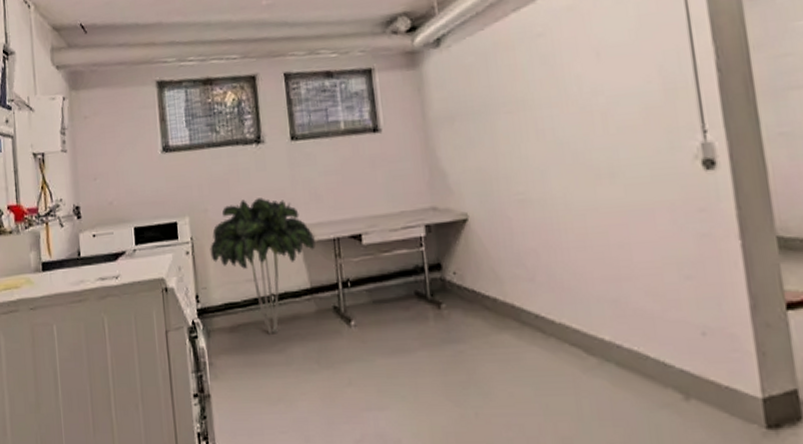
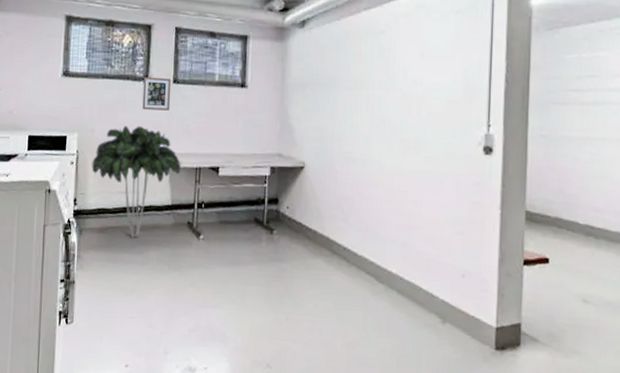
picture frame: none [255,135,292,178] -> present [142,76,172,111]

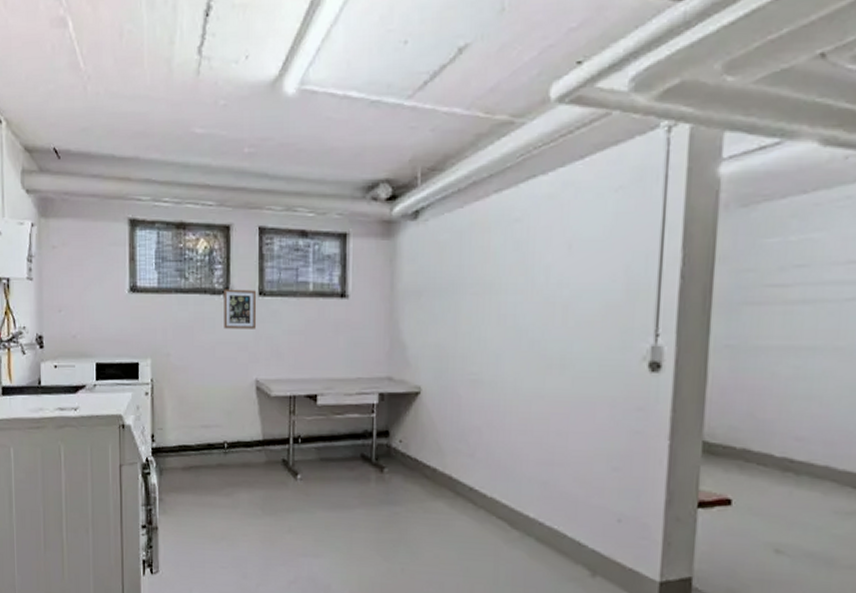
indoor plant: present [91,125,181,238] -> none [169,348,272,479]

